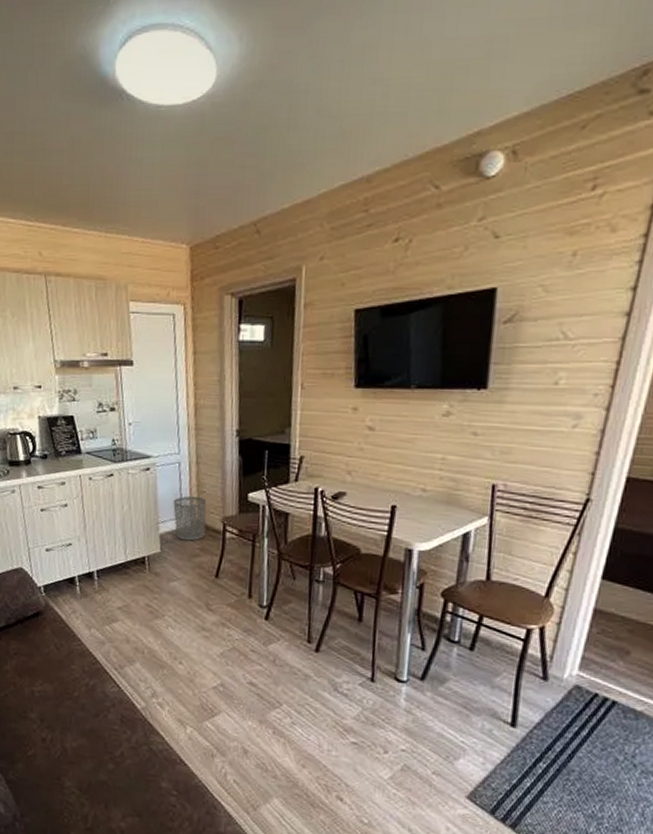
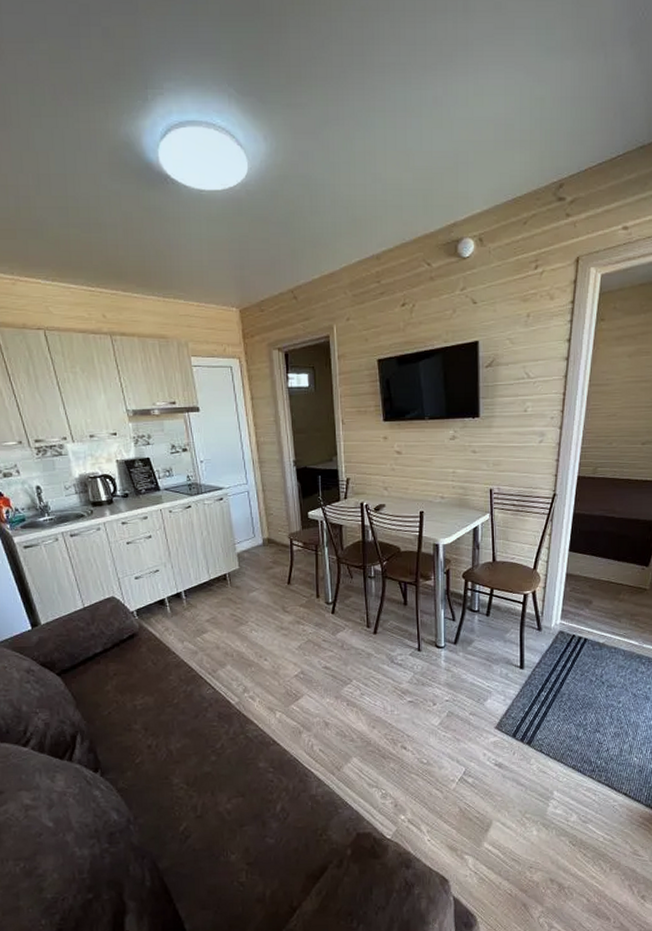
waste bin: present [173,496,207,541] -> none [246,518,276,556]

